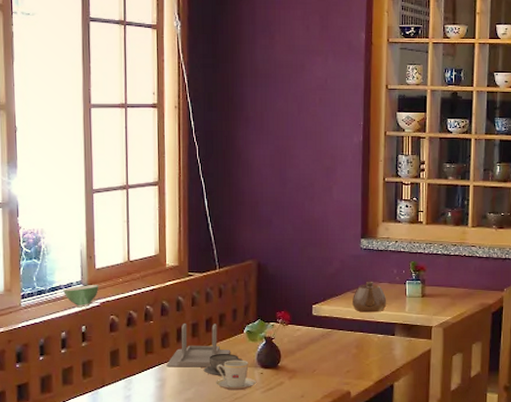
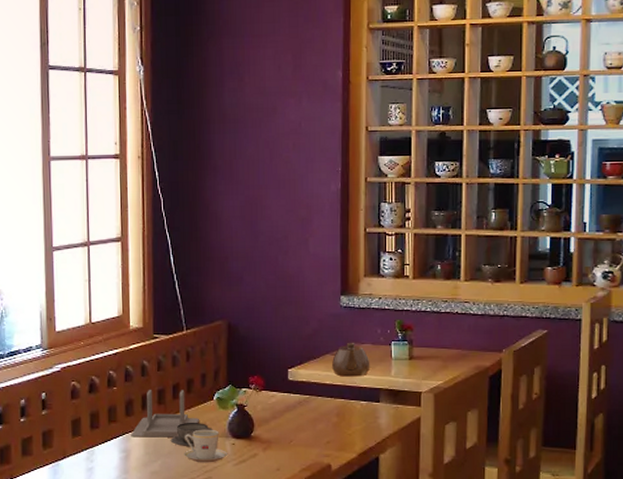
bowl: present [63,285,99,308] -> none [22,349,60,373]

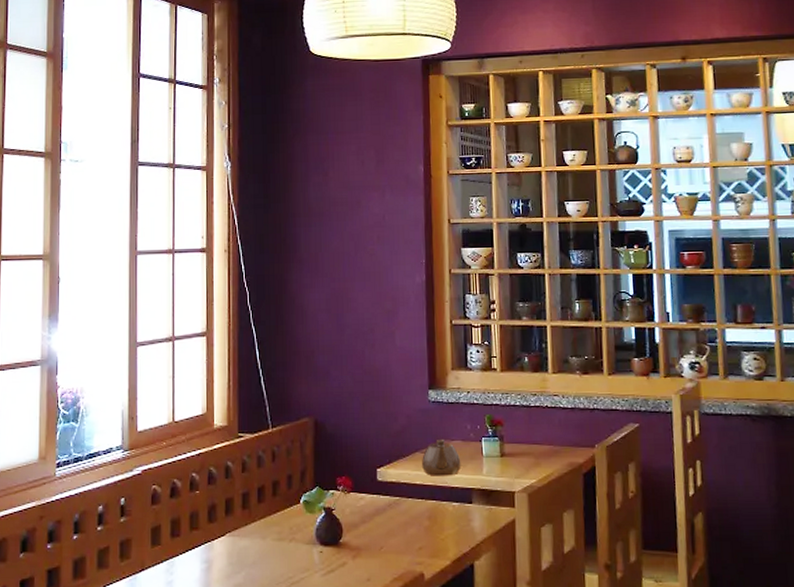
napkin holder: present [131,390,199,438] -> none [213,493,285,546]
teacup: present [170,422,213,447] -> none [255,528,300,556]
teacup: present [184,429,228,463] -> none [269,535,316,574]

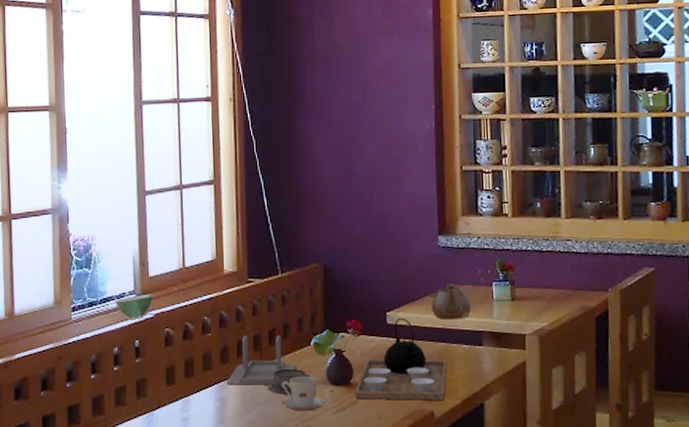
bowl: none [102,450,141,477] -> present [115,295,153,320]
napkin holder: none [213,493,285,546] -> present [226,335,296,386]
teacup: none [255,528,300,556] -> present [267,368,311,395]
teacup: none [269,535,316,574] -> present [281,376,327,412]
tea set: none [344,474,438,561] -> present [355,318,448,401]

